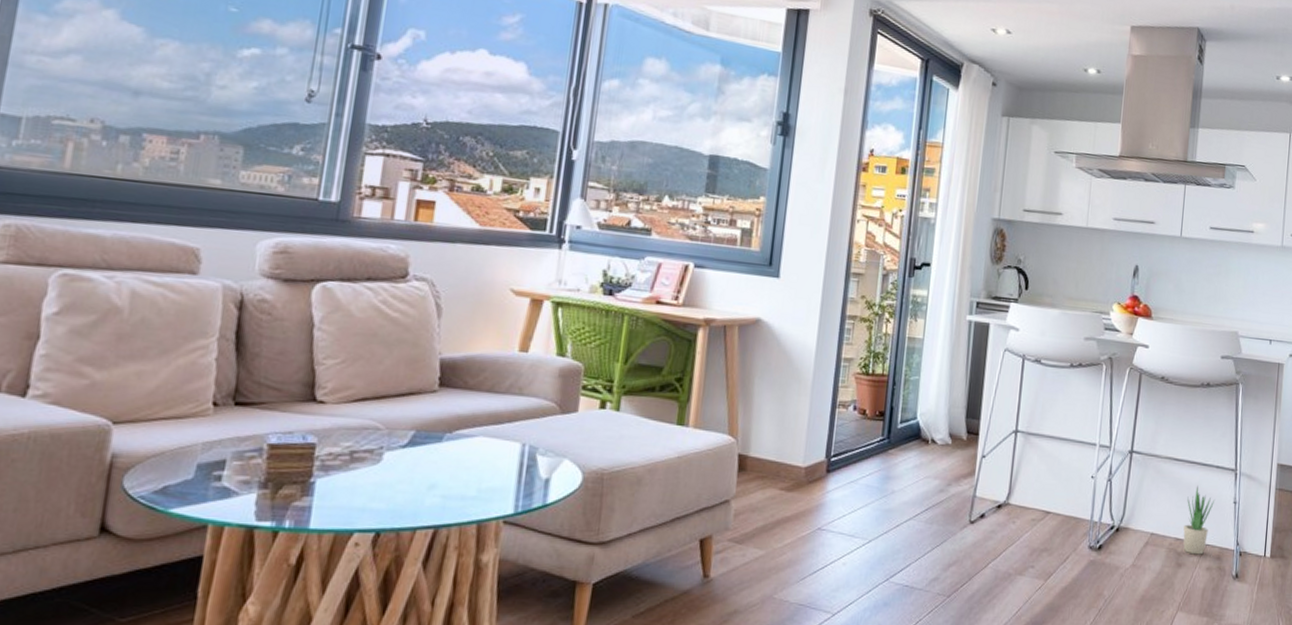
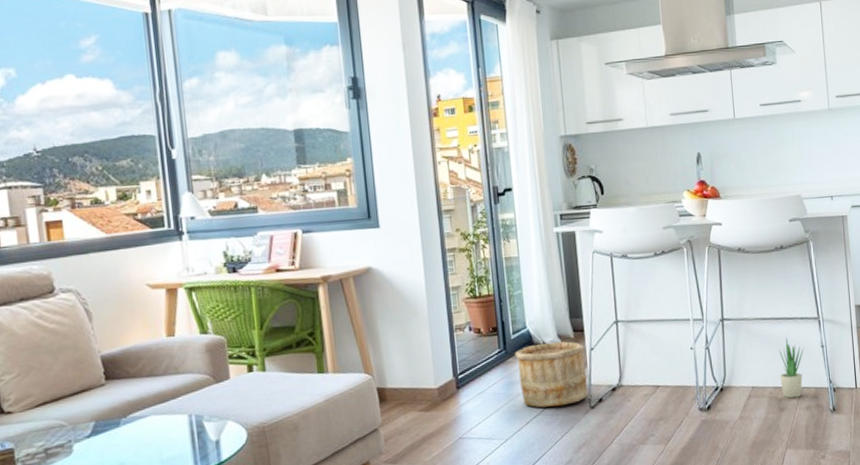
wooden bucket: none [897,439,976,514] -> present [514,341,588,408]

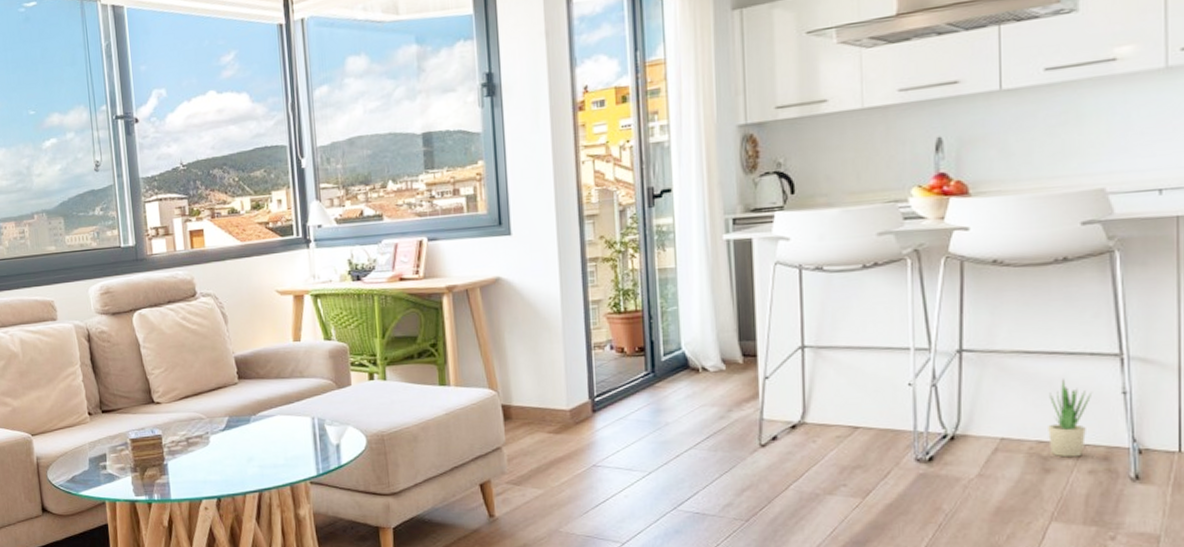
wooden bucket: present [514,341,588,408] -> none [664,367,758,441]

